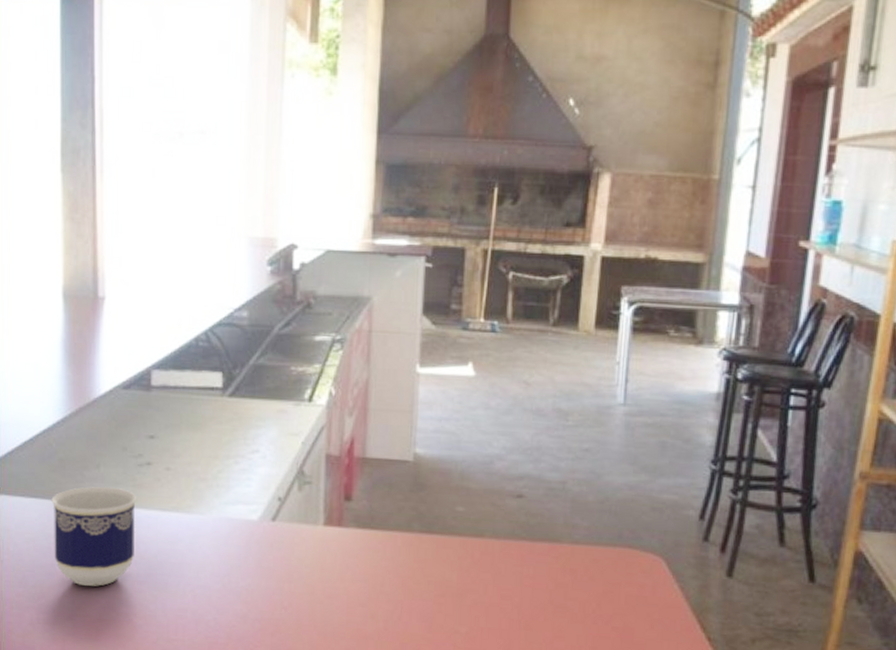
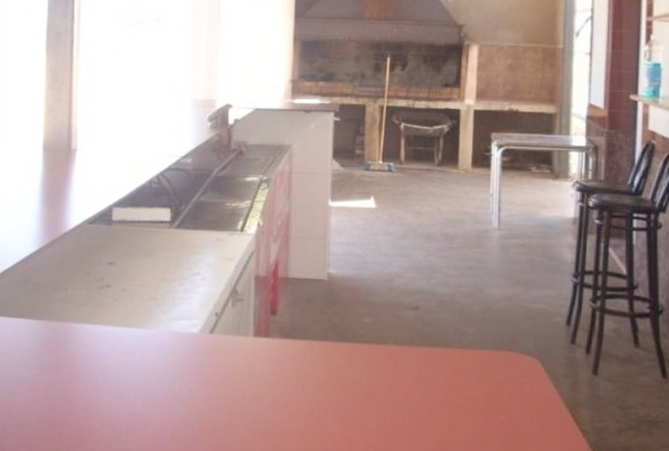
cup: present [51,486,137,586] -> none [26,306,98,394]

